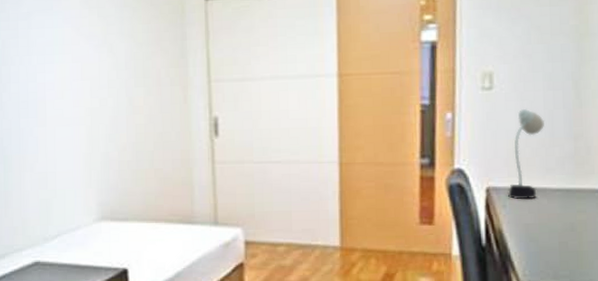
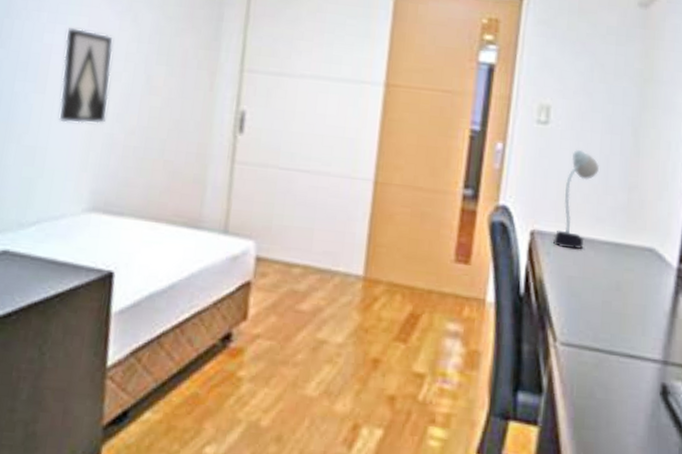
wall art: none [56,65,101,149] -> present [59,27,114,124]

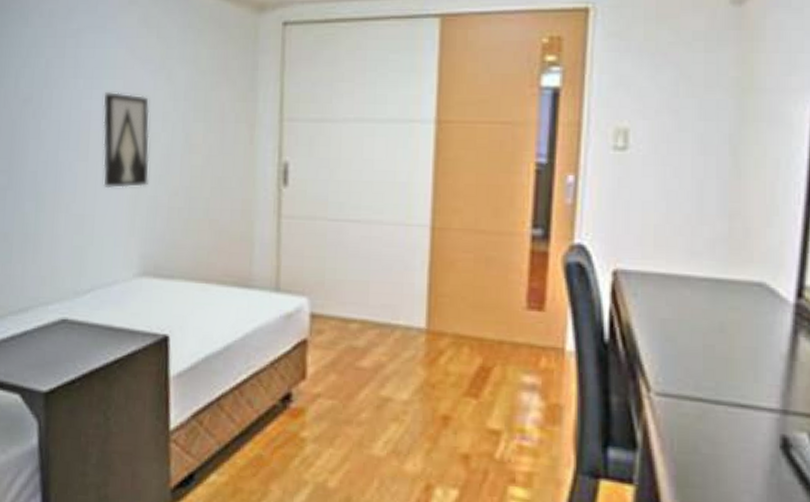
desk lamp: present [553,149,599,250] -> none [641,175,691,289]

